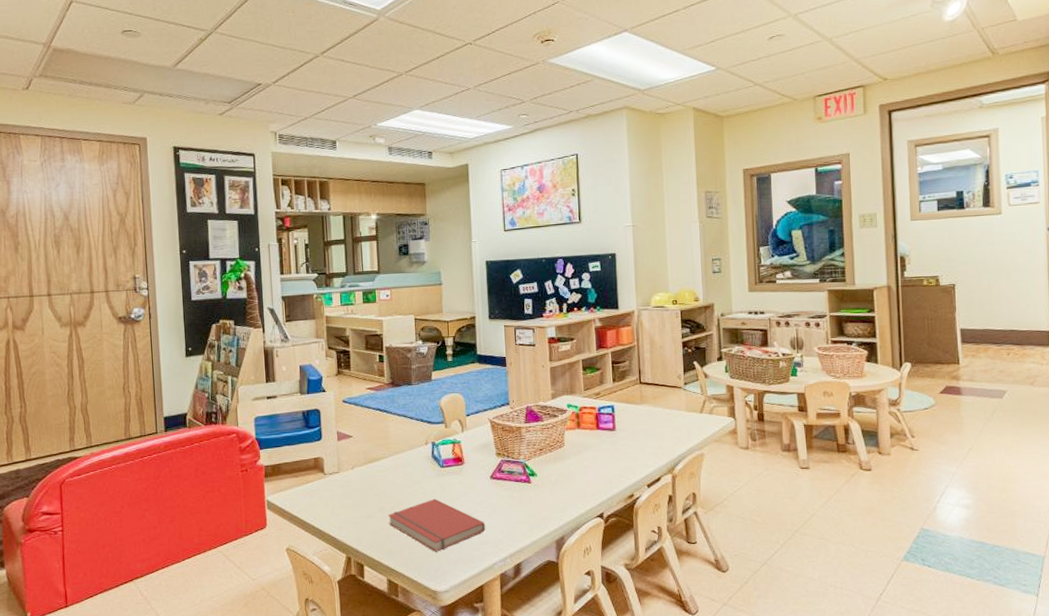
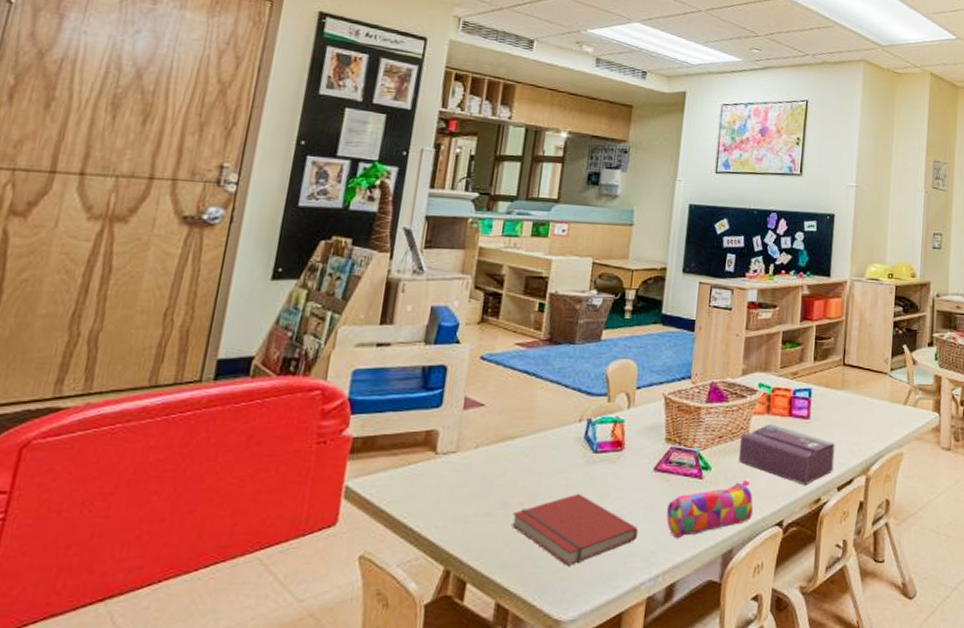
pencil case: none [506,482,577,529] -> present [666,479,754,538]
tissue box: none [557,436,642,485] -> present [738,423,835,486]

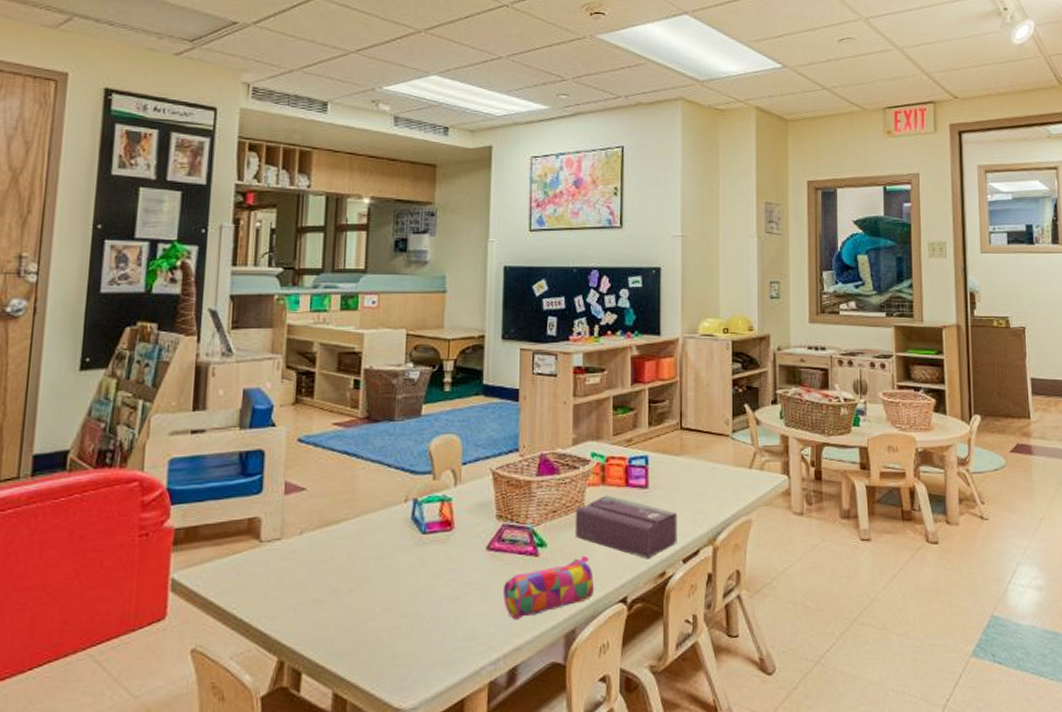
book: present [511,493,639,566] -> none [342,577,475,652]

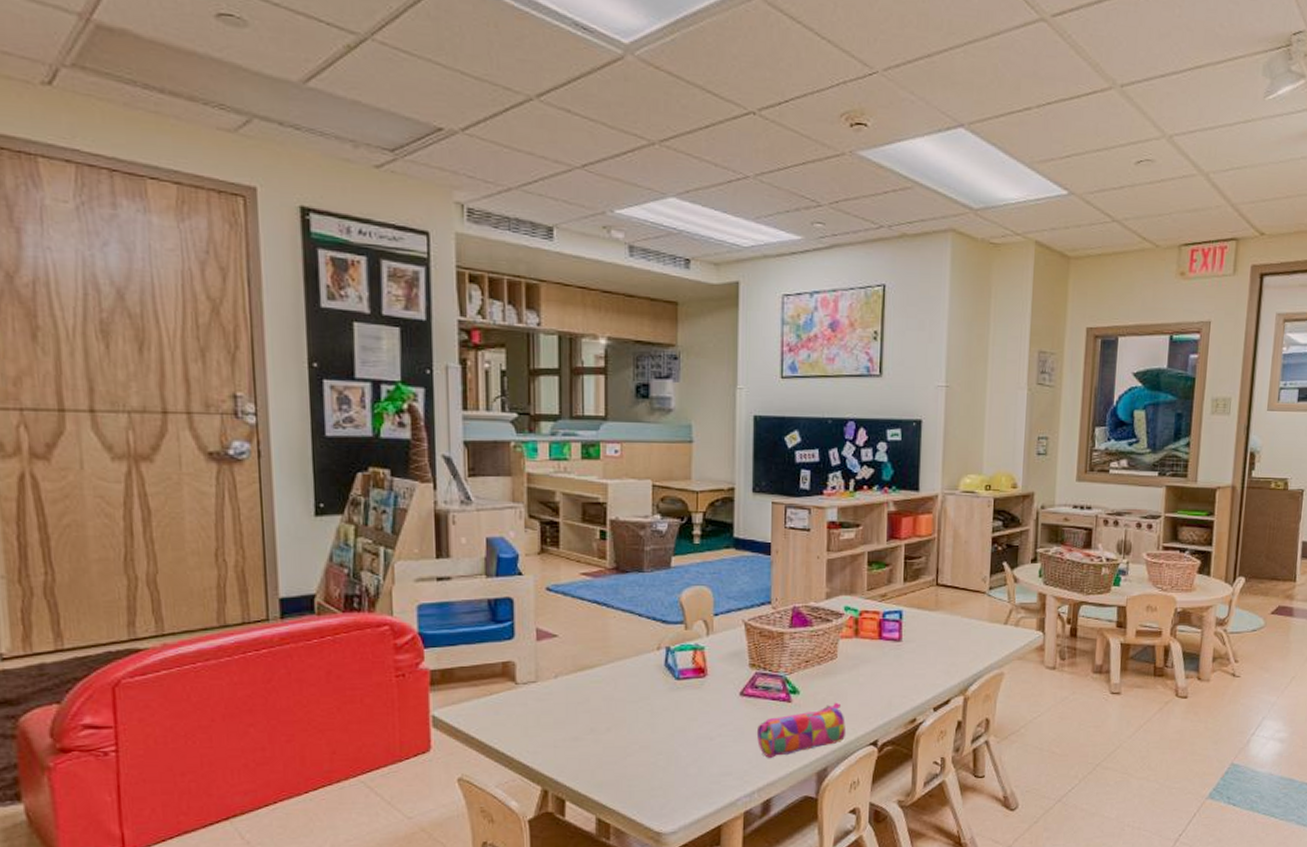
tissue box: present [574,495,678,559] -> none [827,647,930,707]

